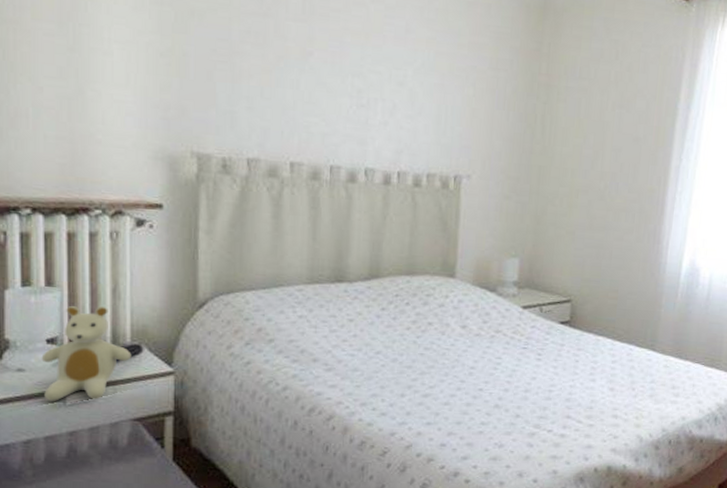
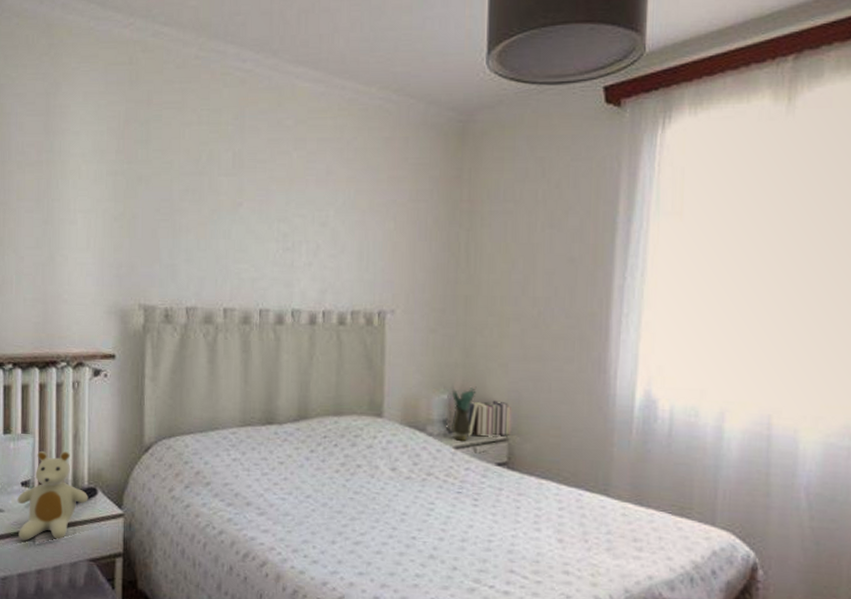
books: none [519,265,576,298] -> present [450,400,511,437]
vase: none [520,251,546,303] -> present [451,386,477,442]

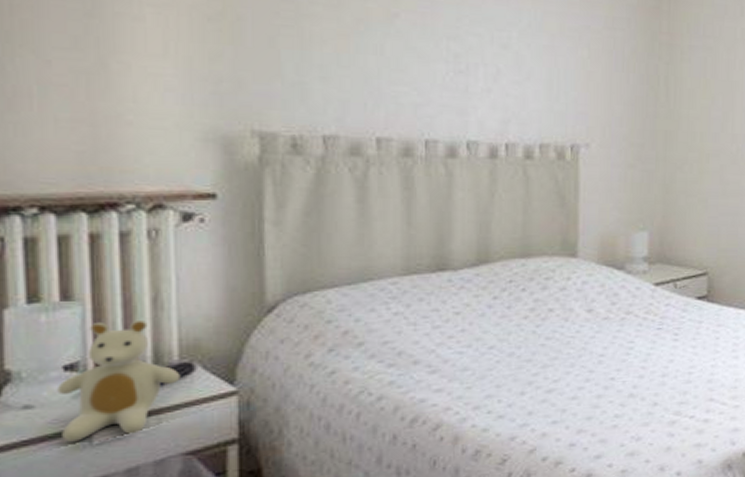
books: present [450,400,511,437] -> none [650,236,711,272]
vase: present [451,386,477,442] -> none [651,222,677,278]

